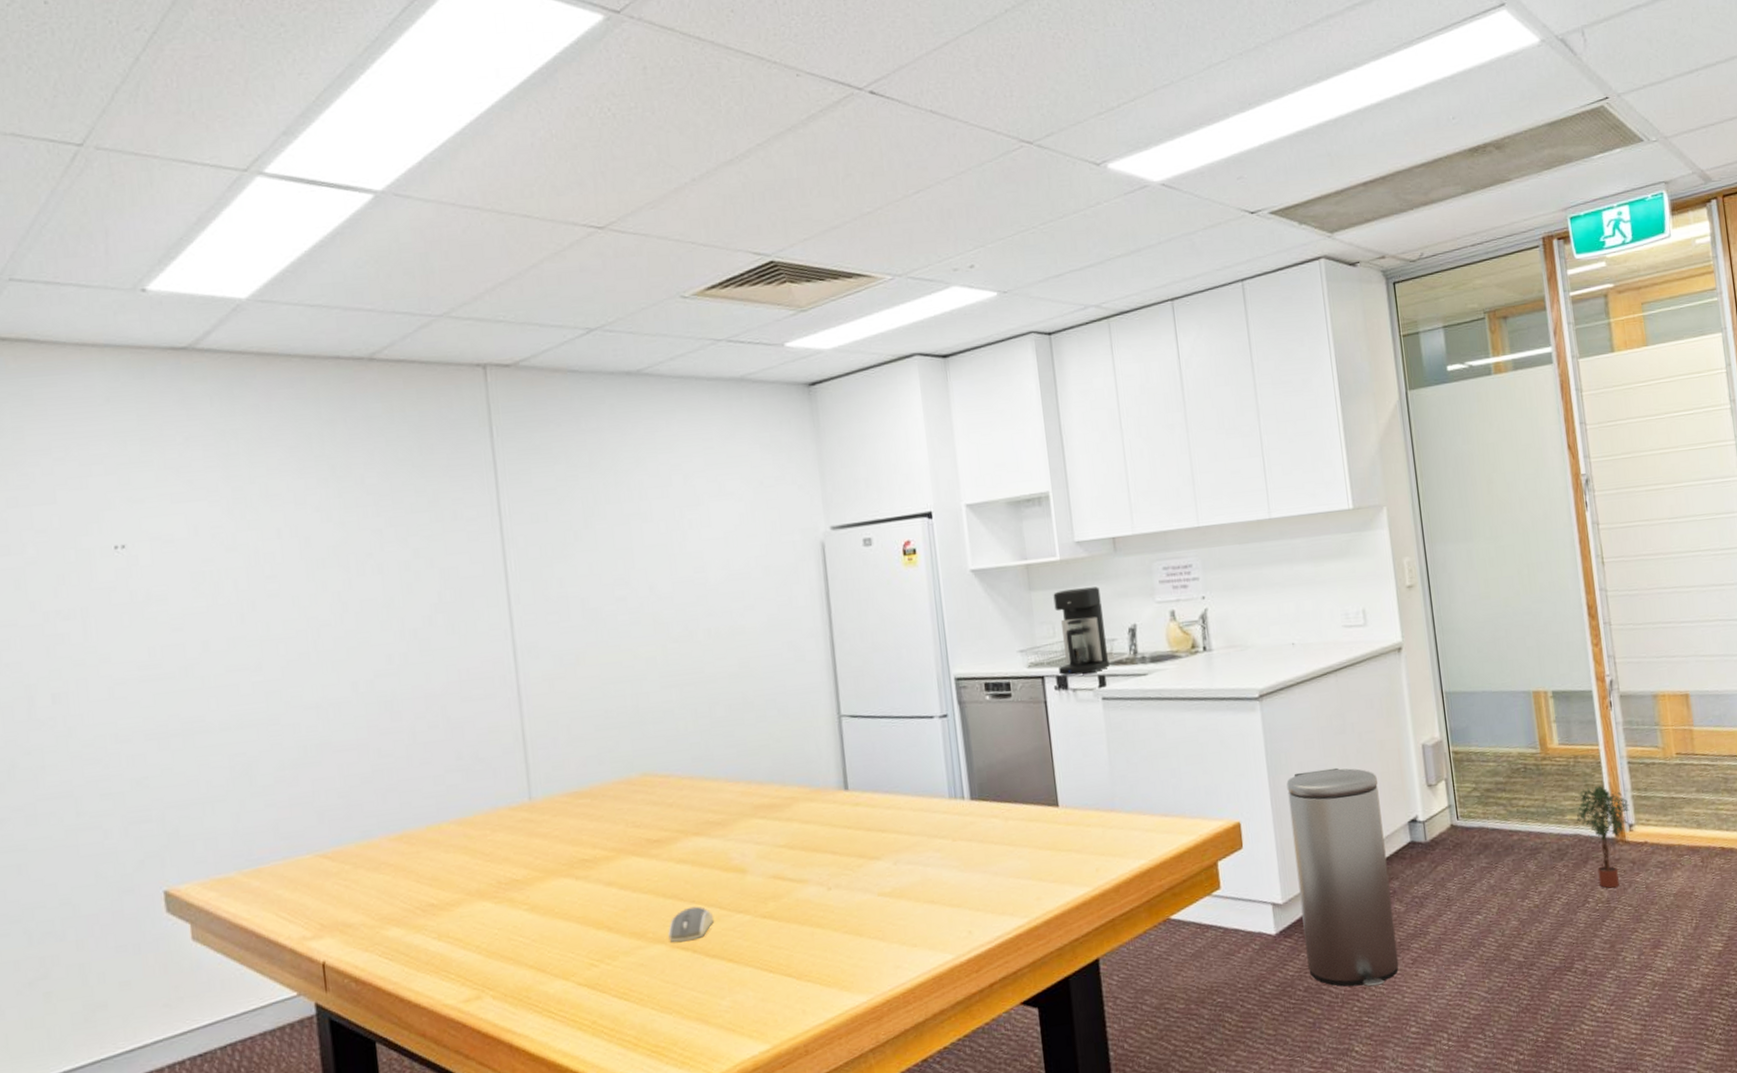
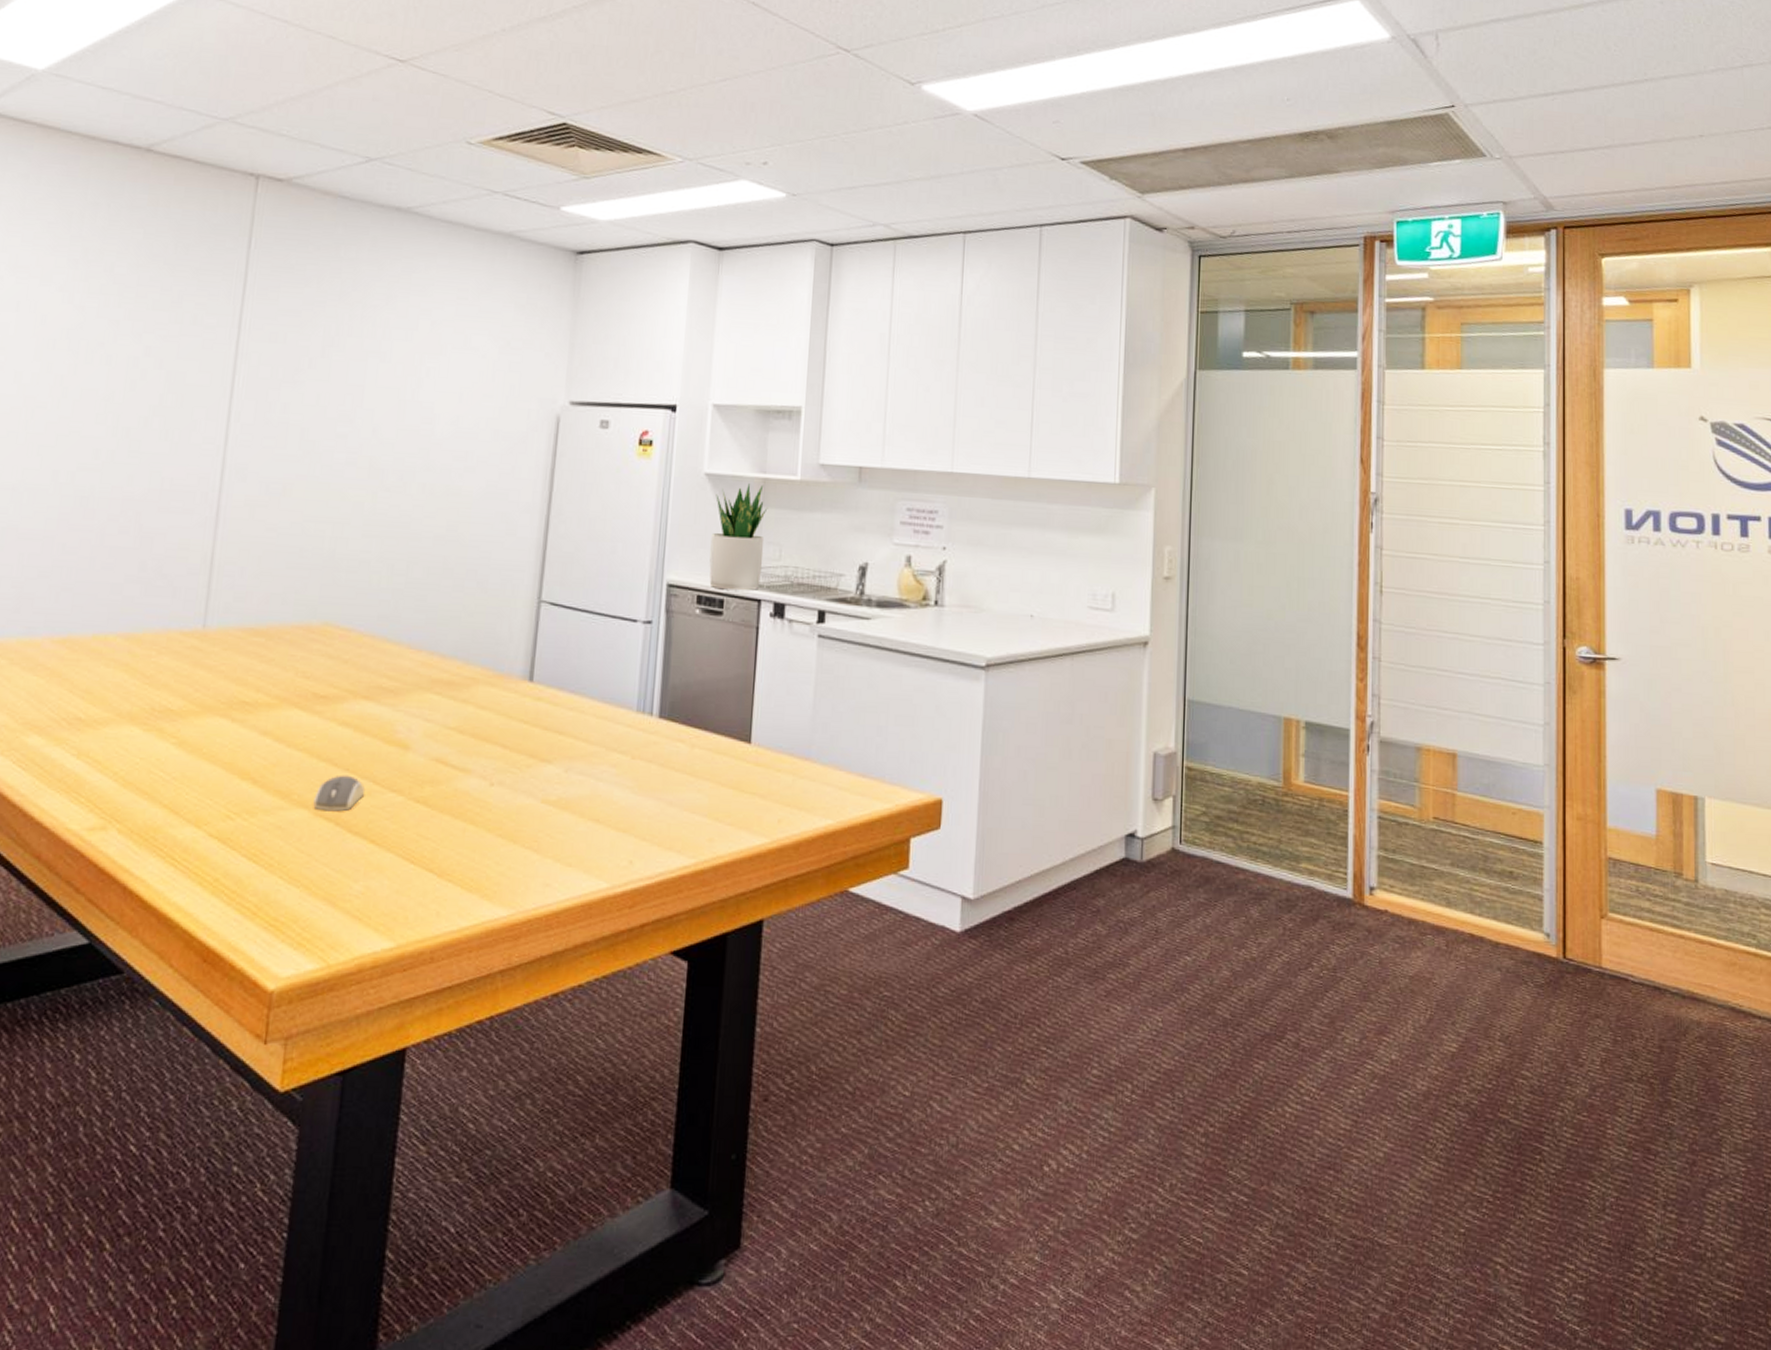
planter: none [984,572,1041,674] -> present [709,483,768,591]
coffee maker: present [1053,586,1110,676] -> none [778,512,836,607]
pedal bin: present [1286,767,1399,988] -> none [990,757,1099,1015]
potted tree: present [1576,786,1630,889] -> none [1312,837,1373,956]

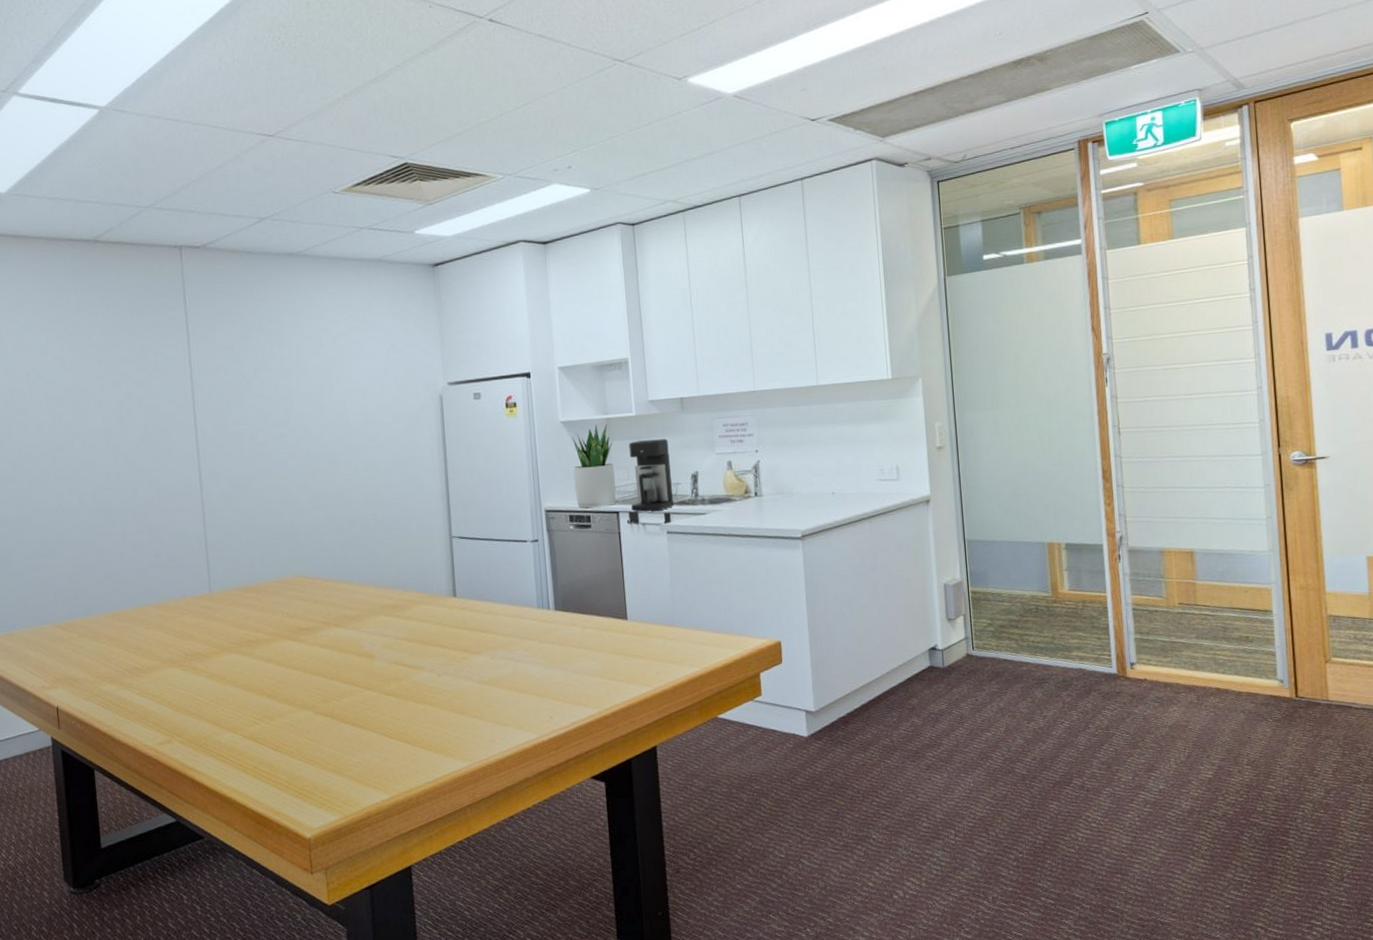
computer mouse: present [313,775,366,812] -> none [313,682,349,710]
coffee maker: none [778,512,836,607] -> present [629,439,674,512]

